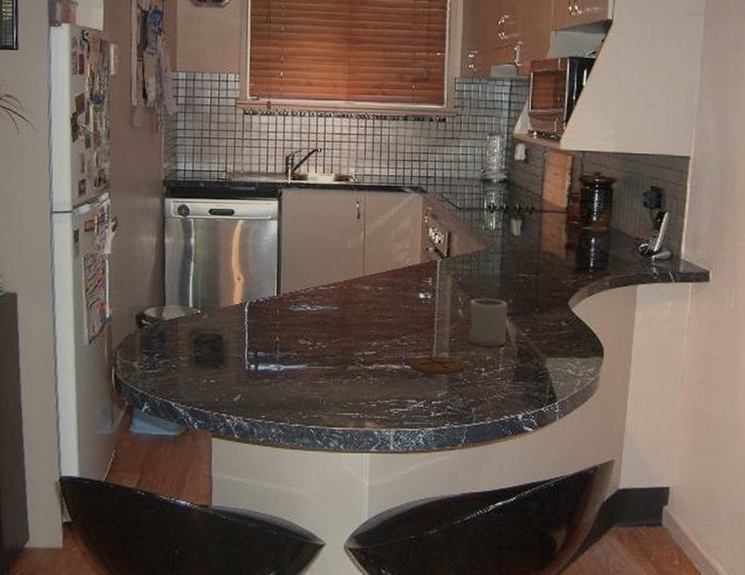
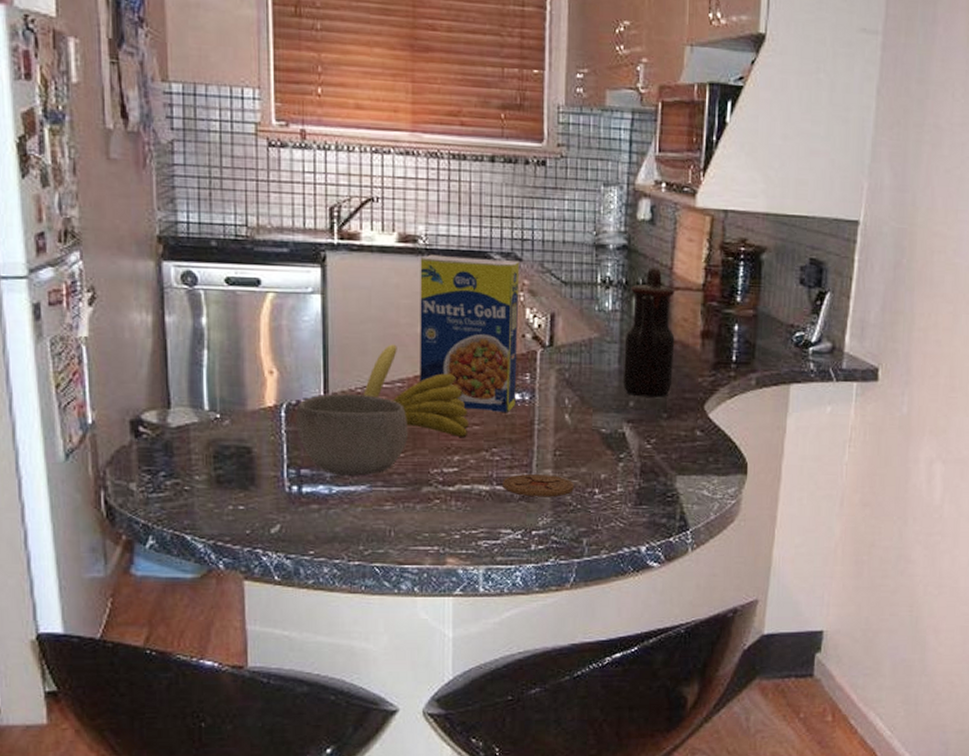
bowl: none [255,295,339,357] -> present [296,394,409,476]
banana: none [306,257,384,327] -> present [363,344,469,437]
legume: none [348,189,425,308] -> present [420,254,520,412]
cup: present [468,298,508,346] -> none [577,400,628,461]
teapot: none [503,196,545,296] -> present [622,267,675,397]

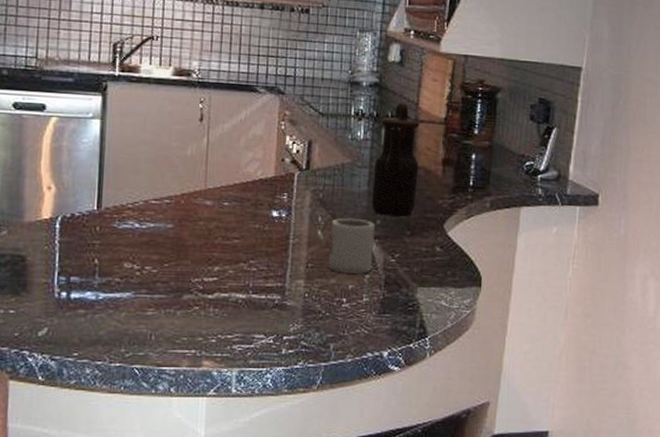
bowl: present [296,394,409,476] -> none [69,208,174,284]
banana: present [363,344,469,437] -> none [133,165,230,249]
legume: present [420,254,520,412] -> none [186,86,282,228]
coaster: present [503,474,574,497] -> none [258,284,324,306]
cup: none [577,400,628,461] -> present [328,218,376,274]

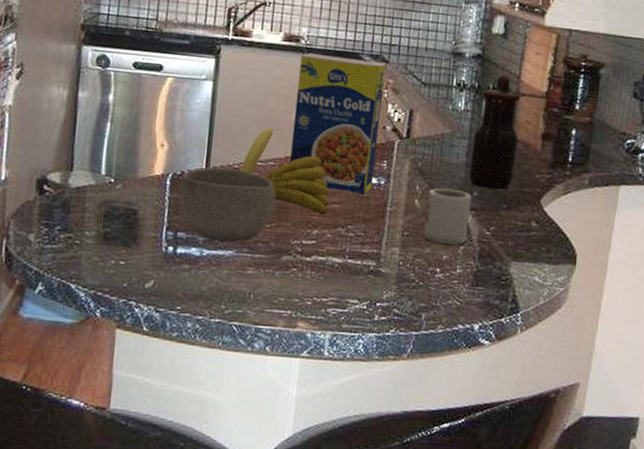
bowl: none [69,208,174,284] -> present [178,167,276,242]
banana: none [133,165,230,249] -> present [239,127,329,214]
legume: none [186,86,282,228] -> present [290,53,387,194]

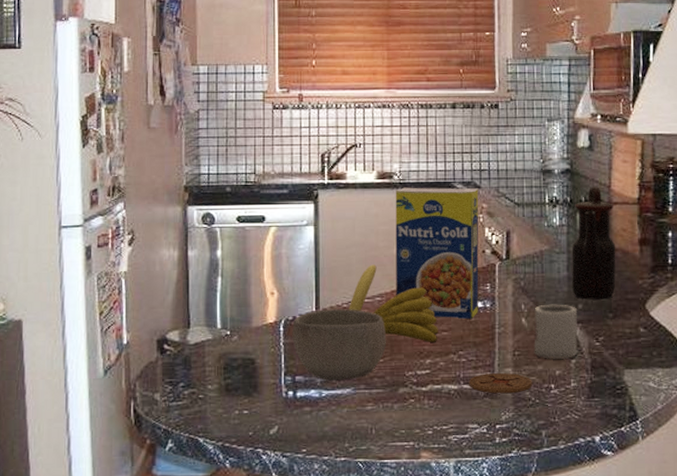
coaster: none [354,250,418,274] -> present [469,373,532,394]

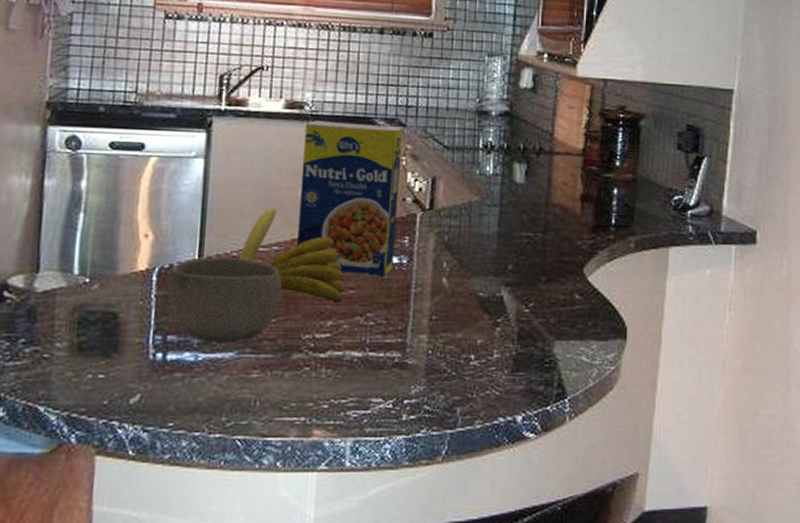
coaster: present [469,373,532,394] -> none [375,340,449,364]
cup: present [533,304,578,359] -> none [454,263,507,326]
teapot: present [571,186,616,300] -> none [501,133,555,261]

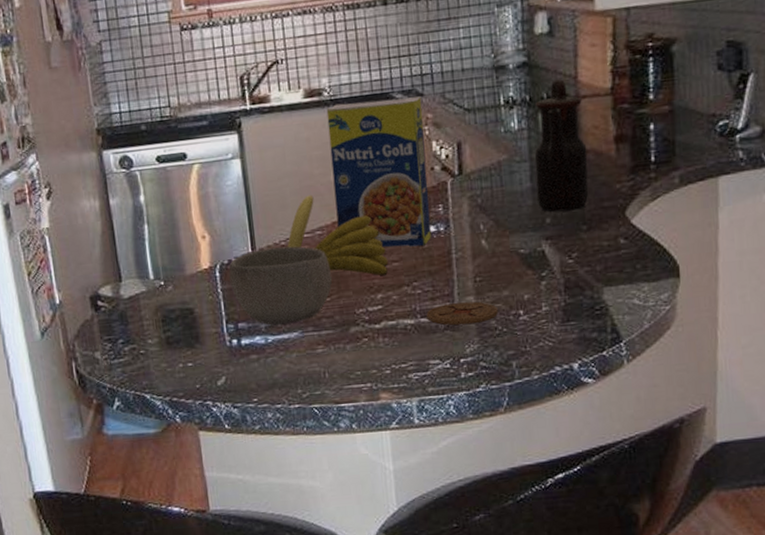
coaster: none [375,340,449,364] -> present [426,301,498,326]
teapot: none [501,133,555,261] -> present [534,79,589,212]

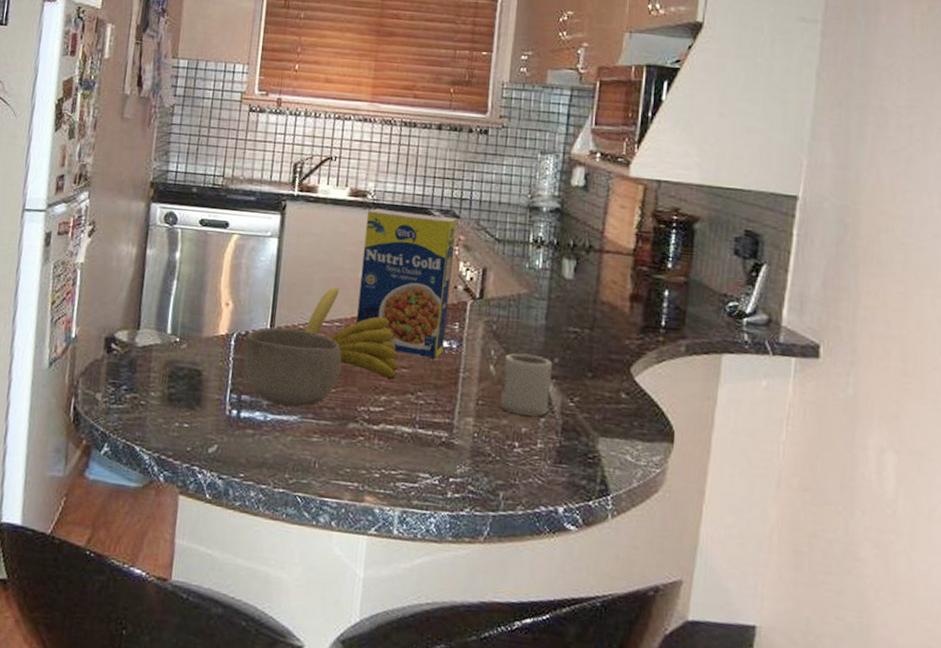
coaster: present [426,301,498,326] -> none [424,420,494,446]
cup: none [495,220,548,283] -> present [499,353,553,417]
teapot: present [534,79,589,212] -> none [548,230,605,356]

